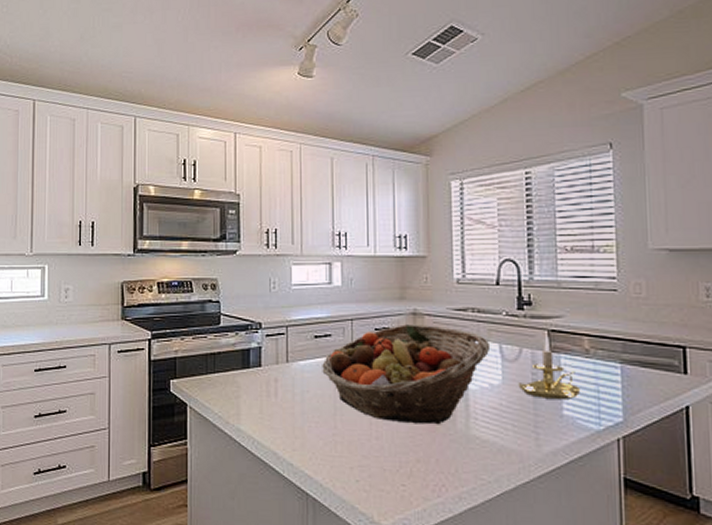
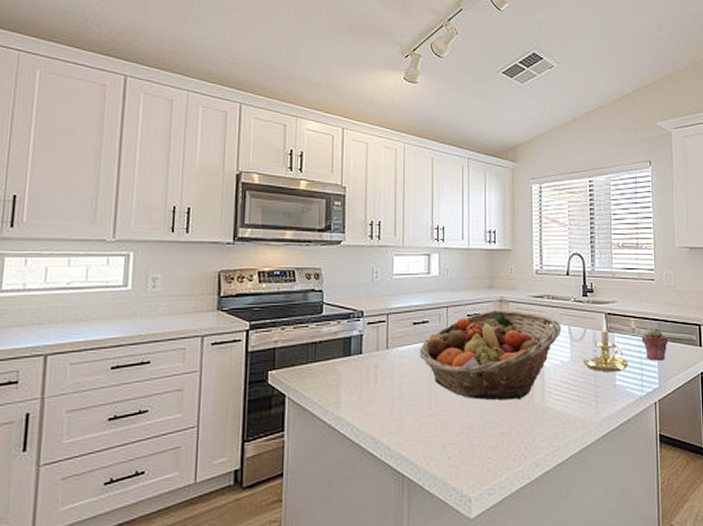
potted succulent: none [598,347,637,389] -> present [641,326,668,361]

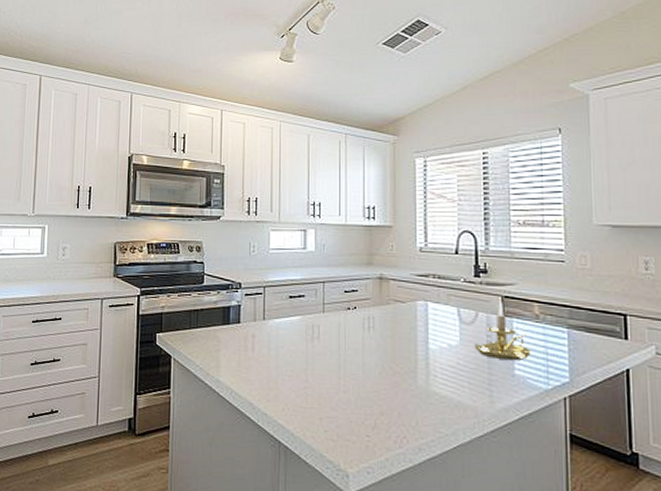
fruit basket: present [419,310,562,401] -> none [296,288,450,381]
potted succulent: present [641,326,668,361] -> none [547,313,582,352]

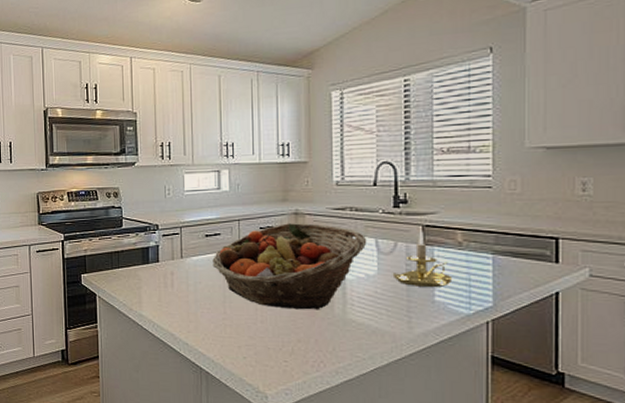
fruit basket: none [296,288,450,381] -> present [212,223,367,310]

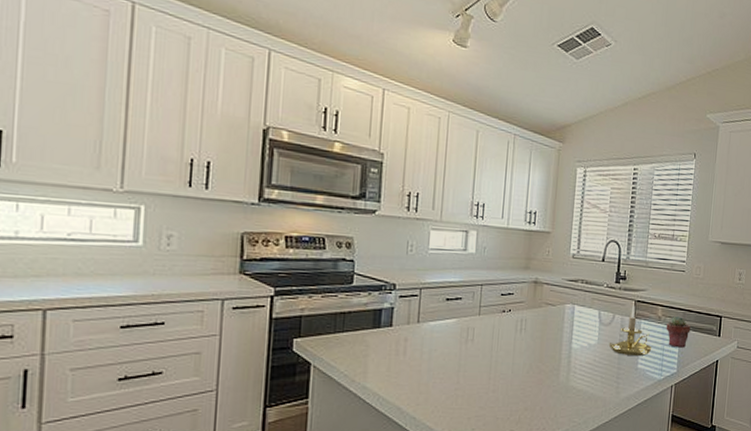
fruit basket: present [212,223,367,310] -> none [450,291,592,378]
potted succulent: none [471,240,509,277] -> present [666,315,691,348]

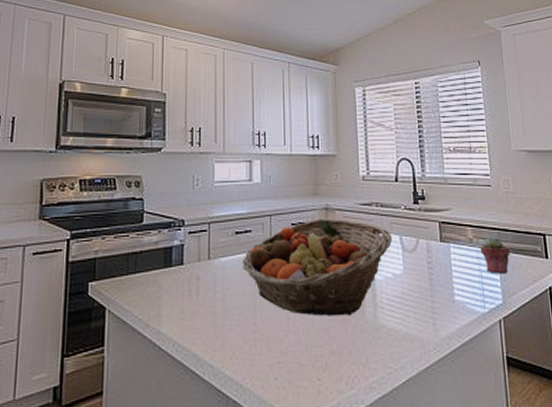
fruit basket: none [450,291,592,378] -> present [242,219,393,316]
candle holder: present [608,304,652,356] -> none [416,226,468,285]

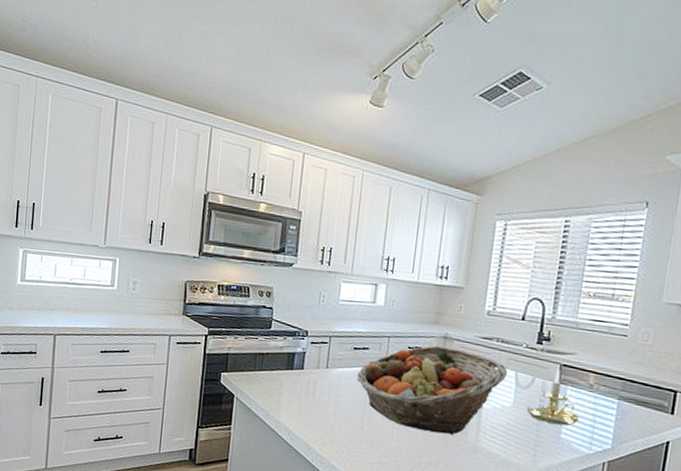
candle holder: none [416,226,468,285] -> present [526,368,580,425]
potted succulent: present [480,236,510,274] -> none [599,385,633,423]

